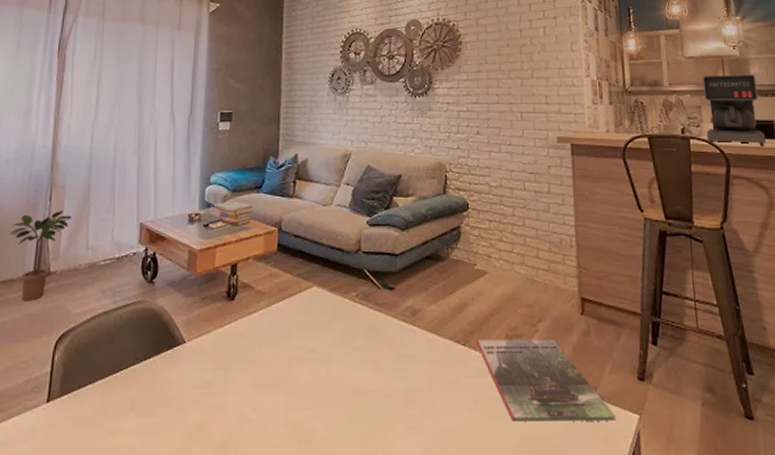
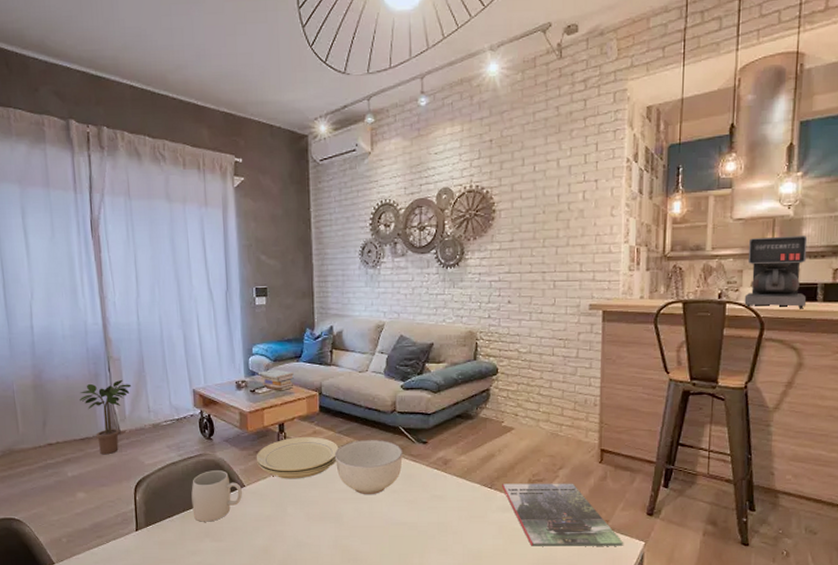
mug: none [119,322,181,390] -> present [191,470,242,522]
plate: none [201,280,296,334] -> present [256,436,339,479]
bowl: none [290,284,368,353] -> present [334,439,404,494]

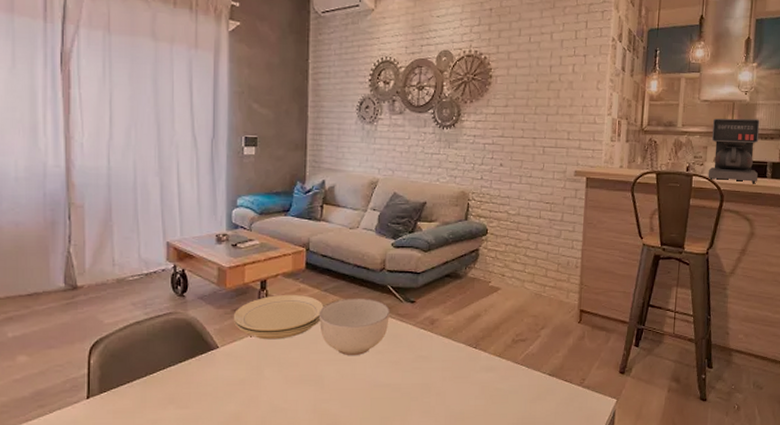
potted plant: present [80,379,132,455] -> none [30,228,95,313]
mug: present [191,470,242,522] -> none [156,330,215,387]
books: present [258,369,294,391] -> none [241,223,280,246]
magazine: present [502,483,623,546] -> none [486,343,597,406]

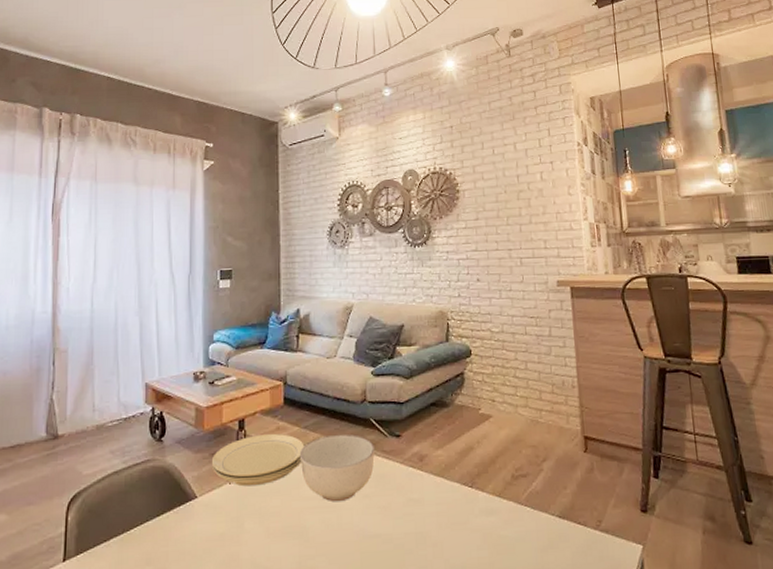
coffee maker: present [708,118,760,184] -> none [698,211,761,282]

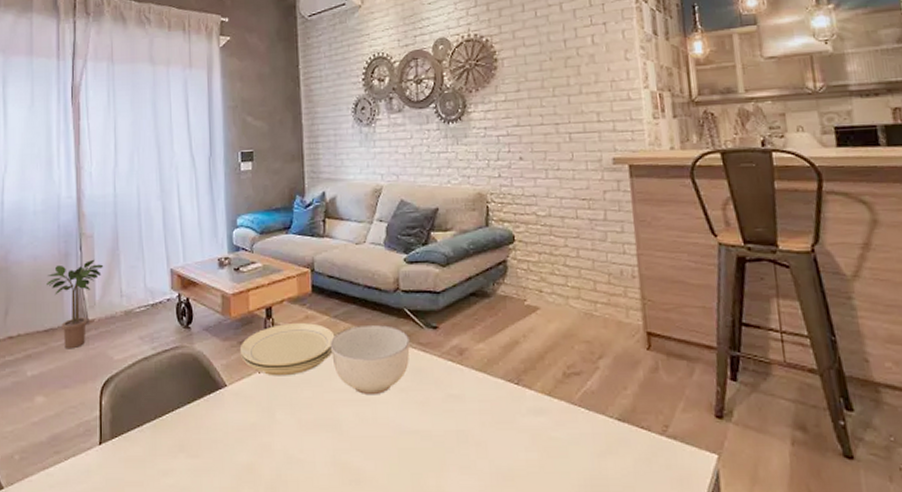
potted plant: none [16,374,77,465] -> present [47,259,104,349]

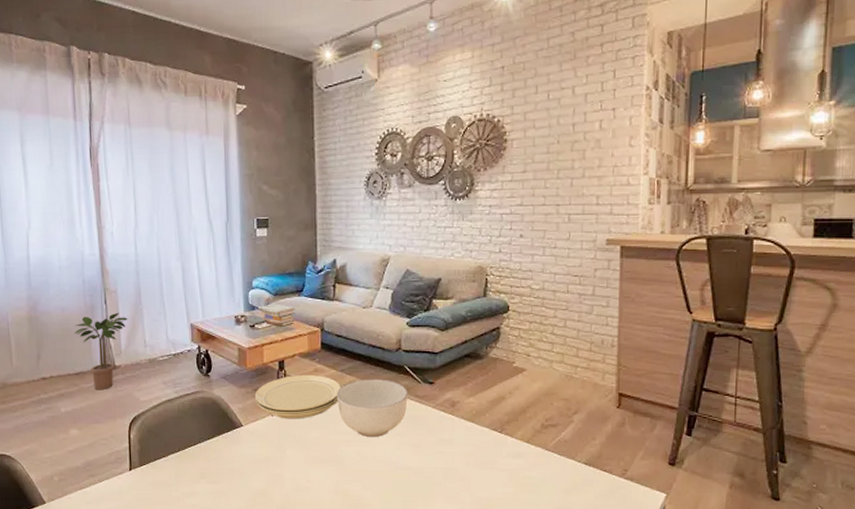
books: none [242,243,283,269] -> present [257,304,295,327]

